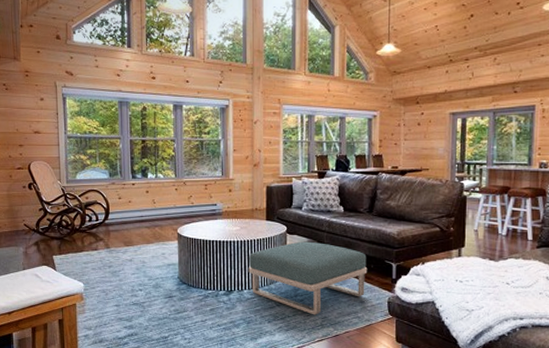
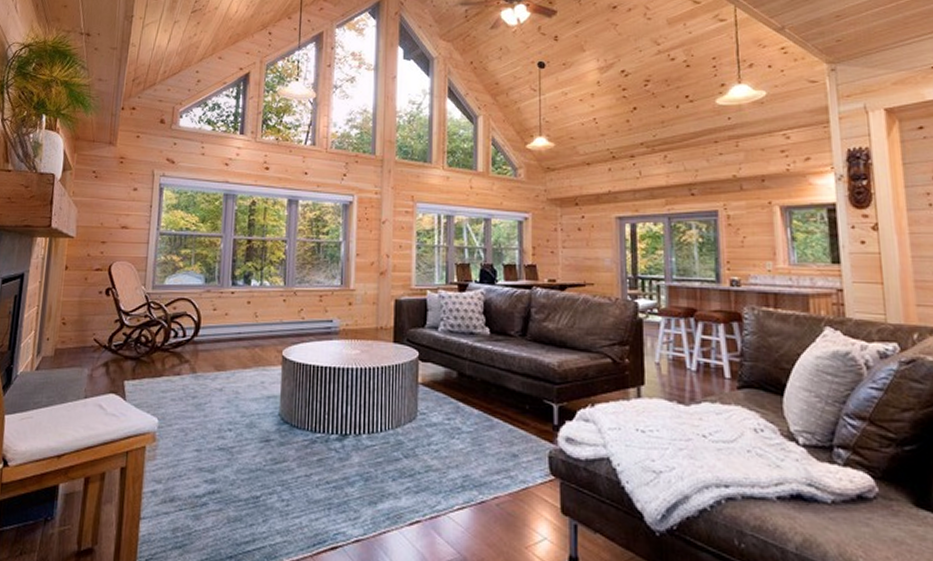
footstool: present [248,241,368,315] -> none [368,371,522,473]

